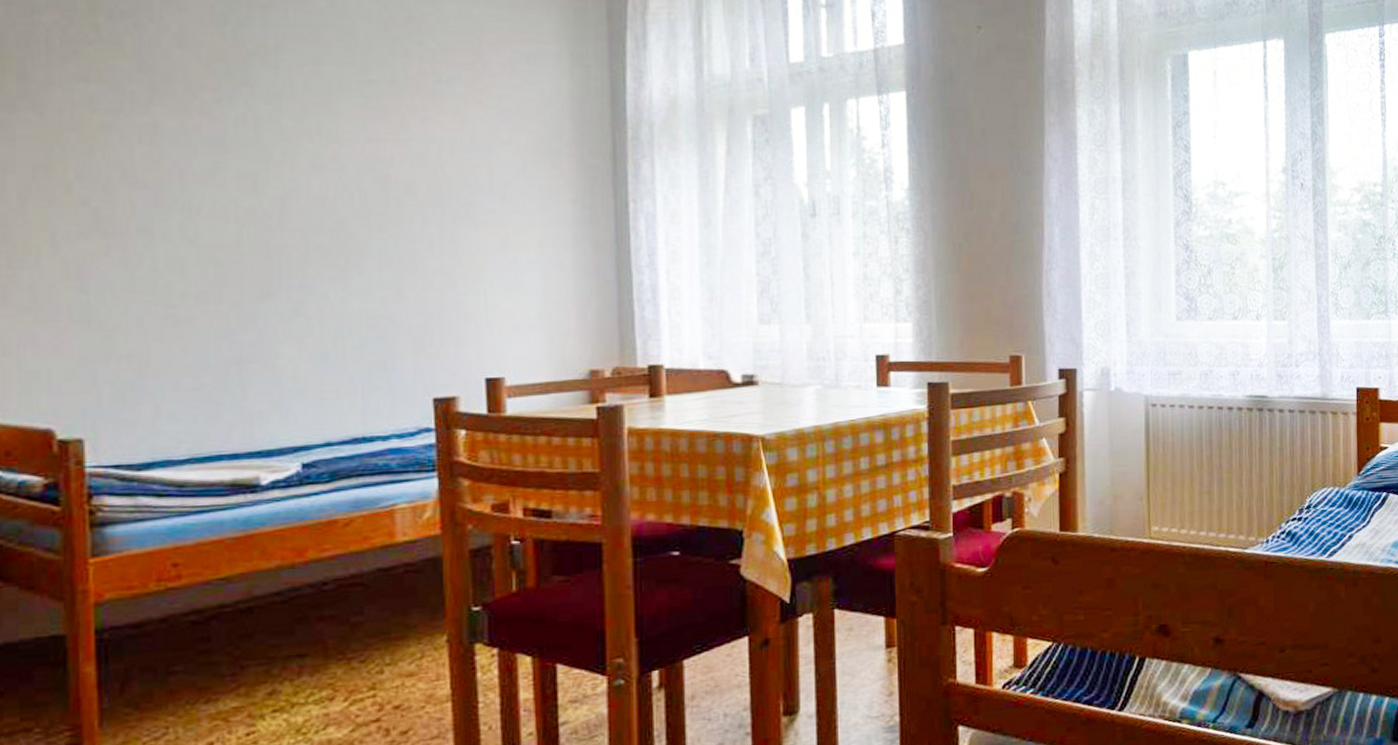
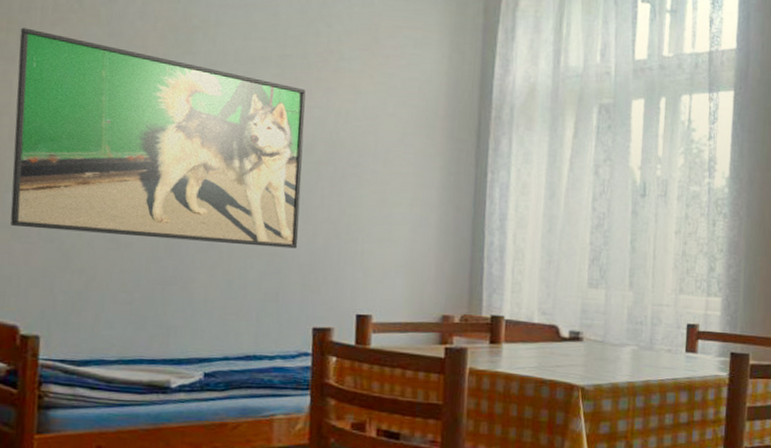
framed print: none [20,66,406,310] -> present [10,27,306,249]

